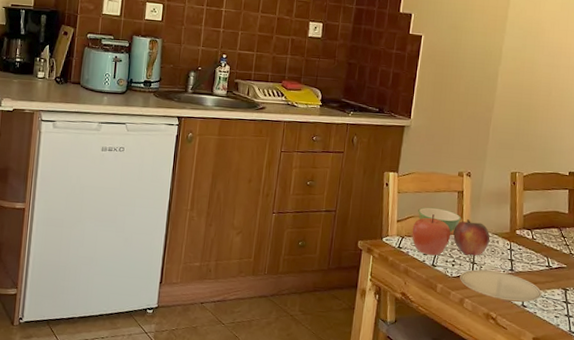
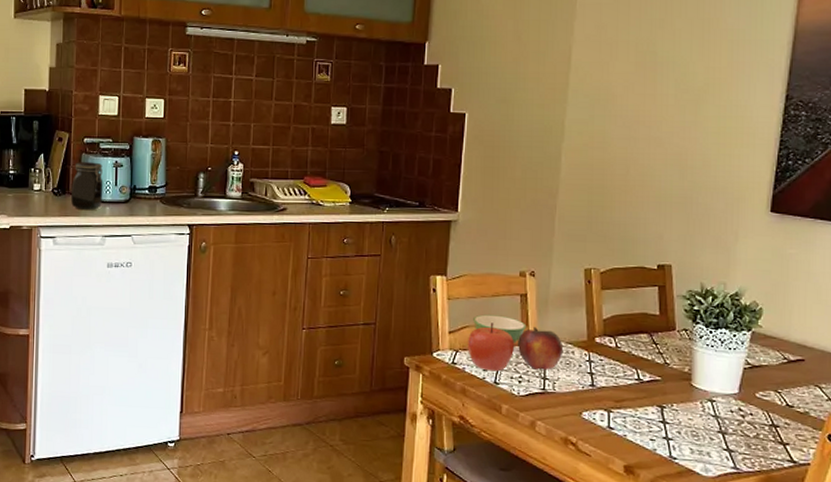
jar: none [72,55,103,100] -> present [71,162,104,211]
plate: present [459,269,542,303] -> none [528,386,632,424]

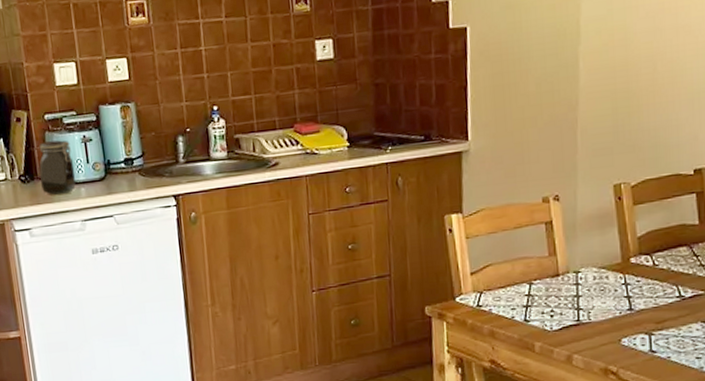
fruit: present [468,323,514,372] -> none [492,257,543,310]
bowl: present [472,314,527,343] -> none [495,248,555,276]
fruit: present [518,327,564,370] -> none [546,255,597,301]

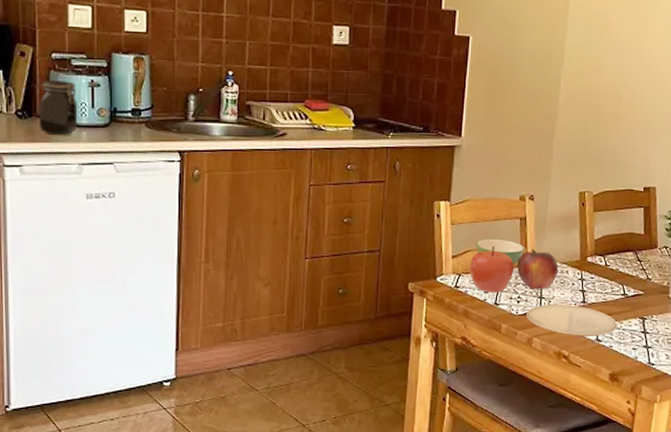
fruit: none [492,257,543,310] -> present [470,246,514,293]
bowl: none [495,248,555,276] -> present [474,238,525,265]
fruit: none [546,255,597,301] -> present [517,249,559,290]
plate: none [562,314,675,350] -> present [526,305,617,337]

